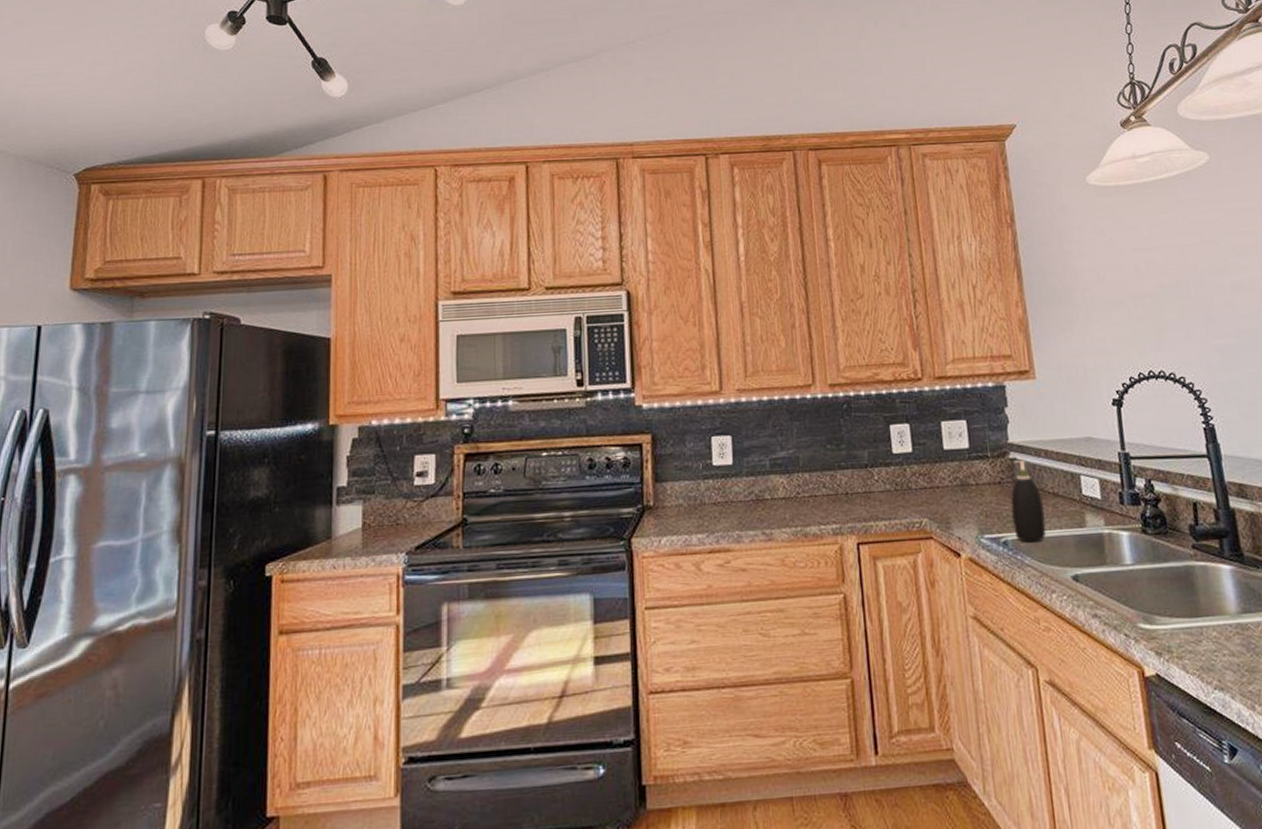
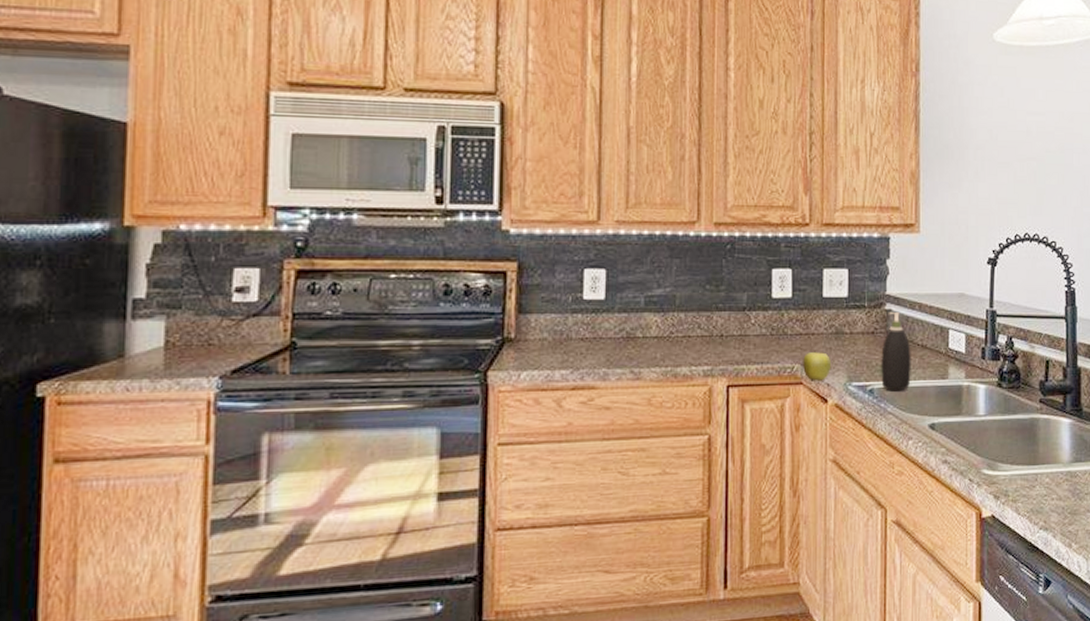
fruit: none [930,504,961,535] -> present [803,351,832,381]

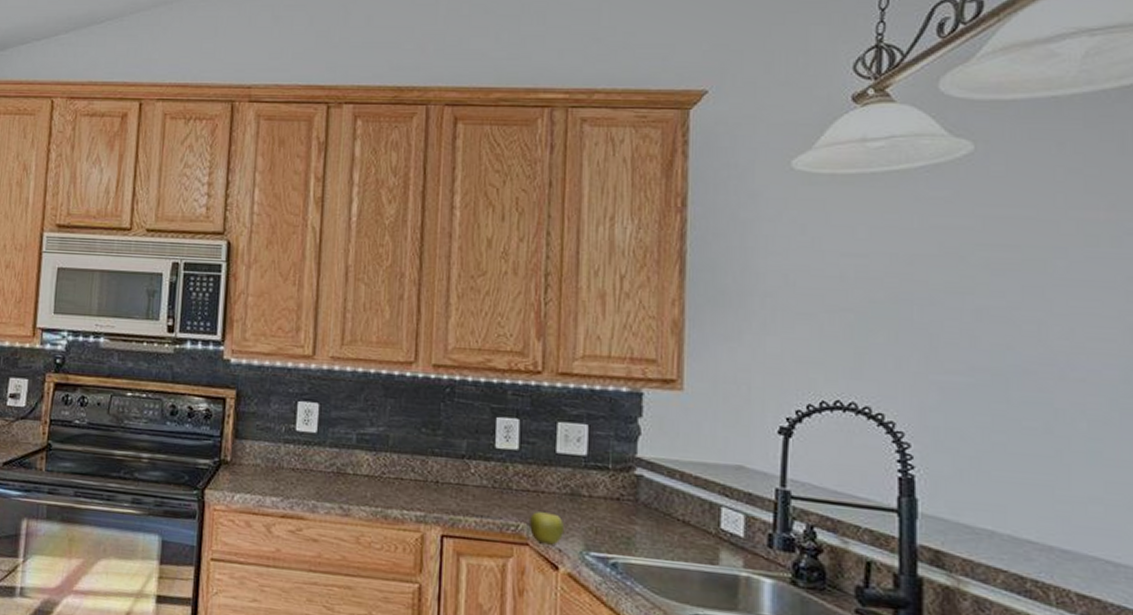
soap dispenser: present [881,312,911,391] -> none [627,478,668,571]

